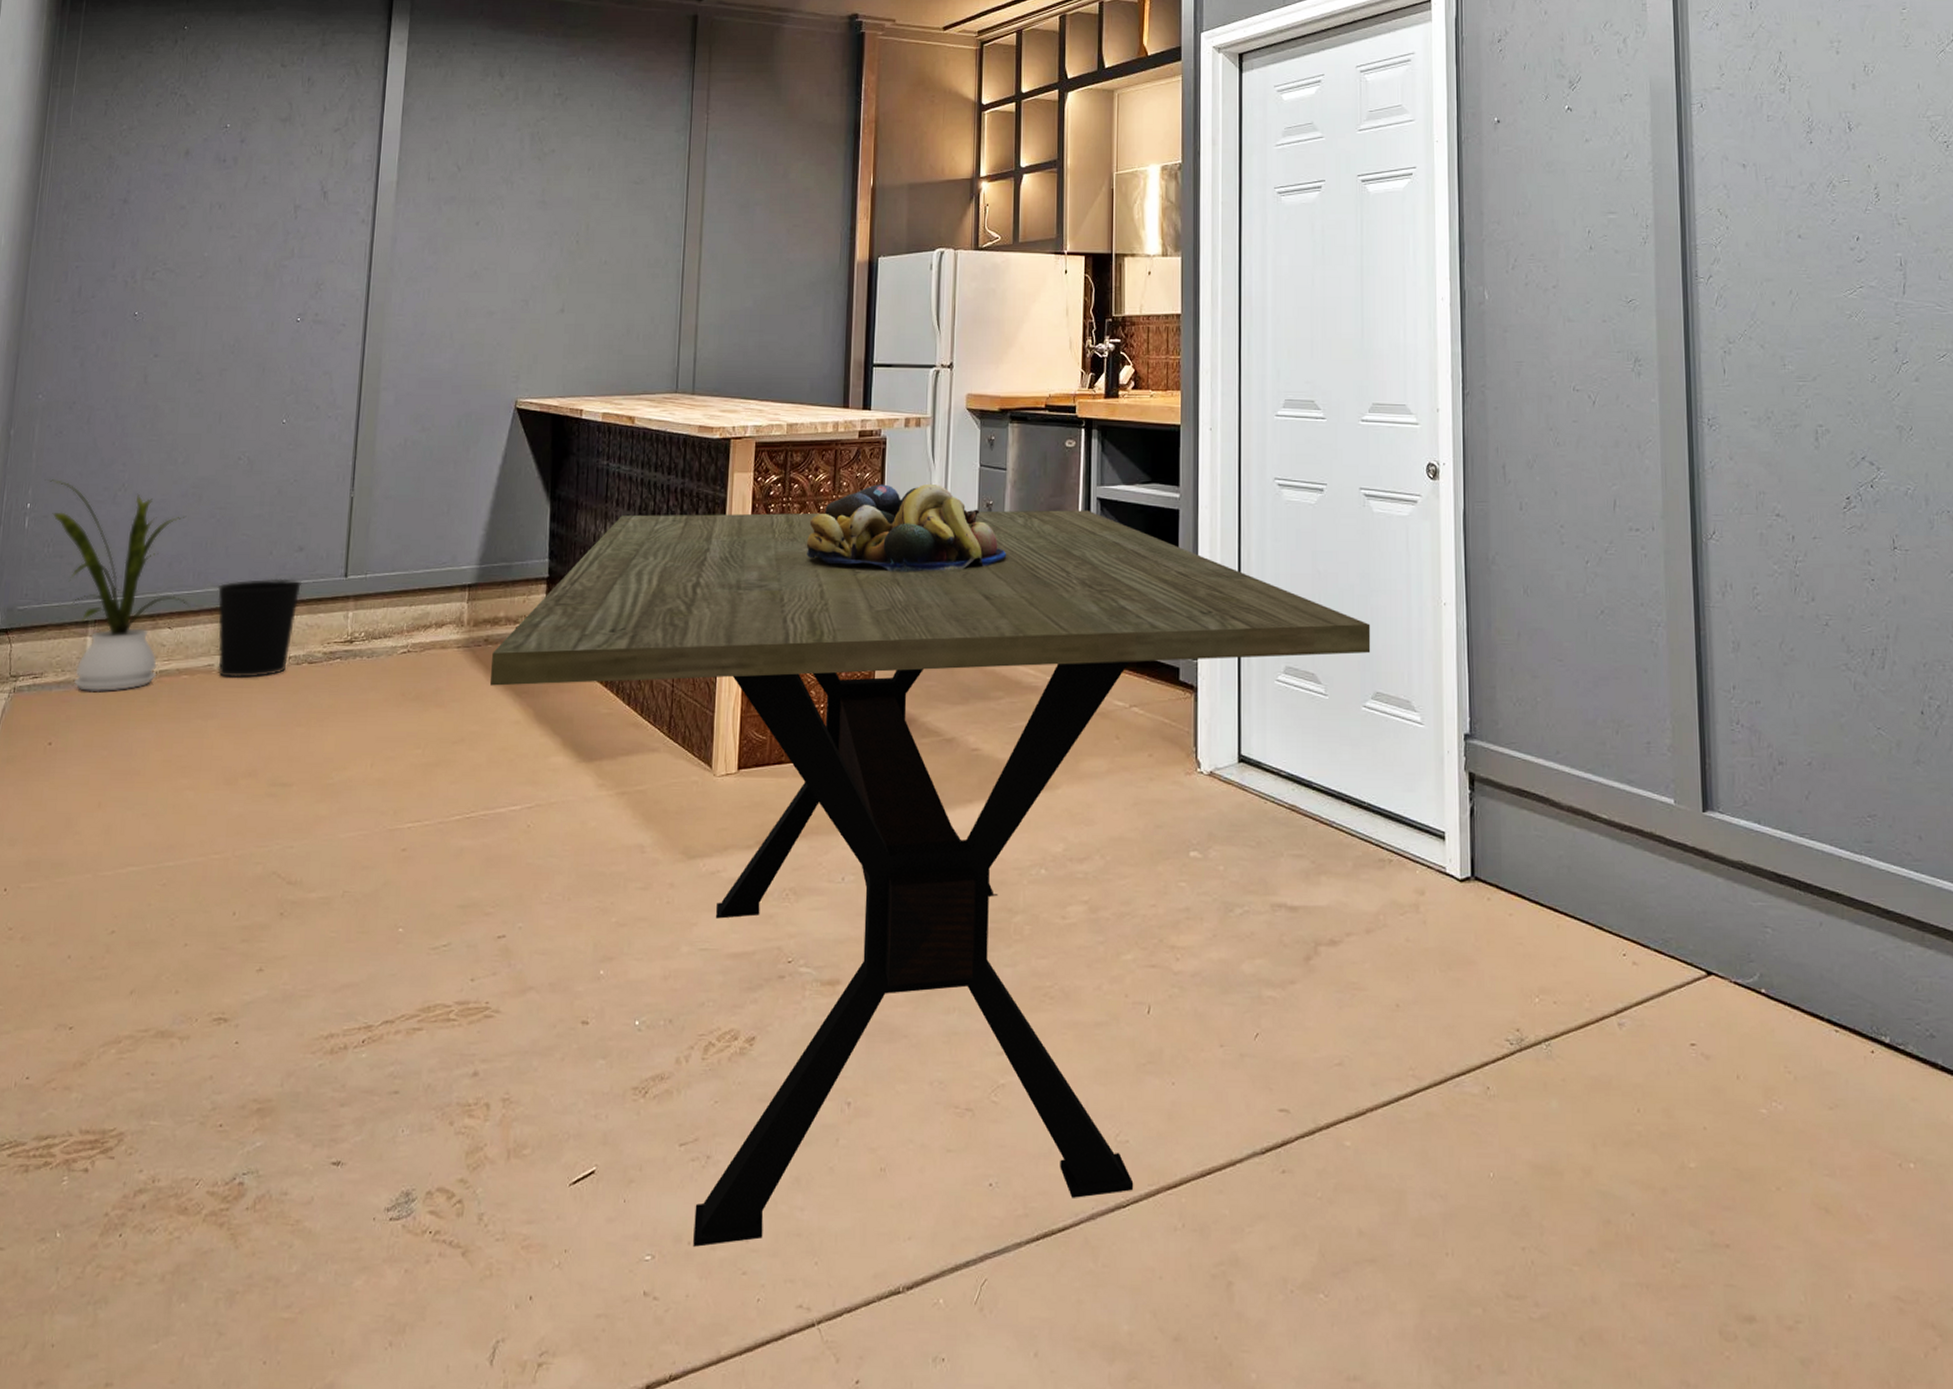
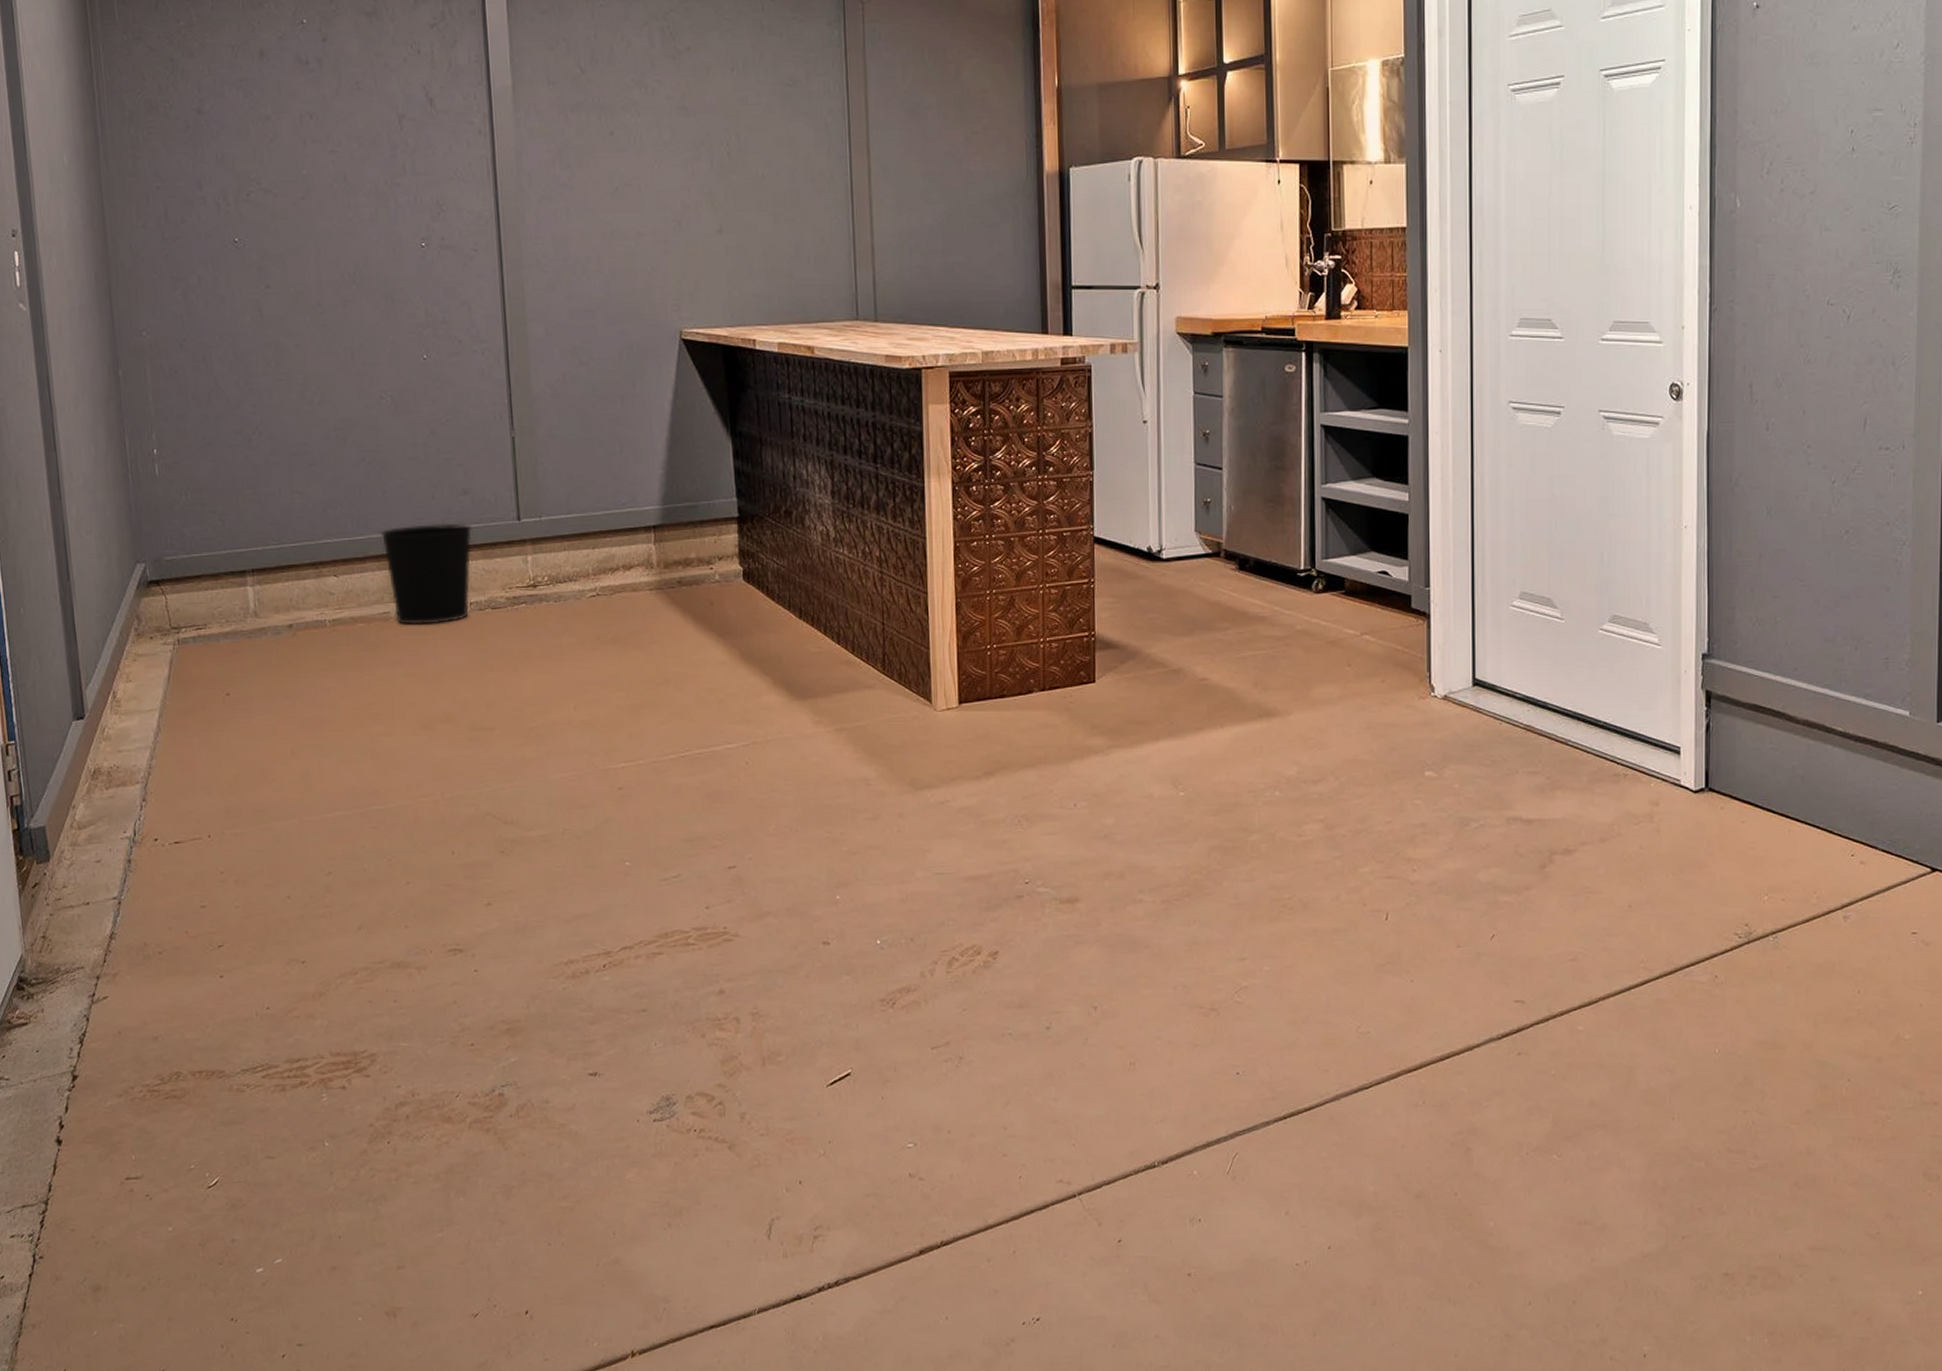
house plant: present [45,479,191,693] -> none [168,423,355,643]
dining table: present [490,510,1371,1247] -> none [688,438,1609,1134]
fruit bowl: present [806,483,1006,572] -> none [1012,412,1226,505]

